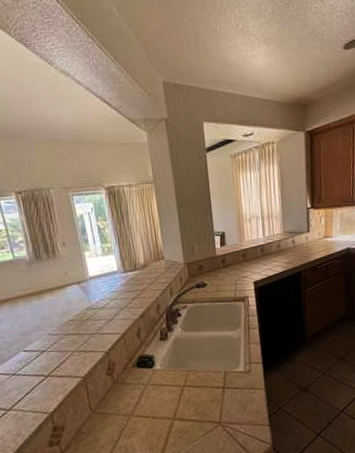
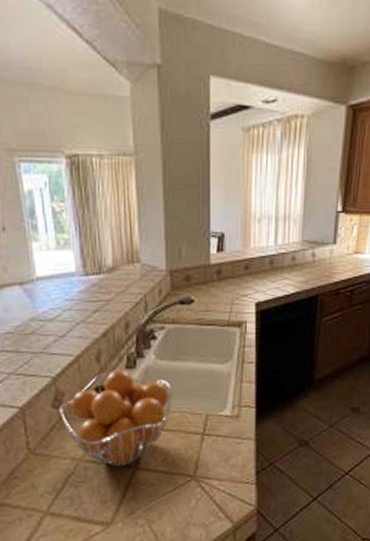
fruit basket: none [112,341,198,419] -> present [60,369,172,467]

